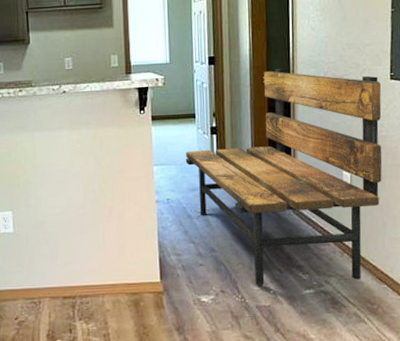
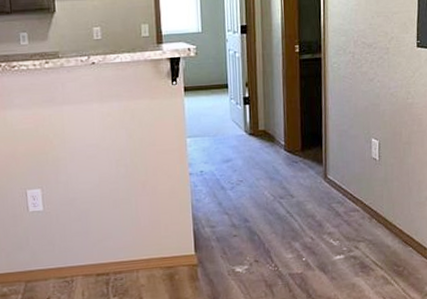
bench: present [185,69,382,286] -> none [218,37,409,254]

